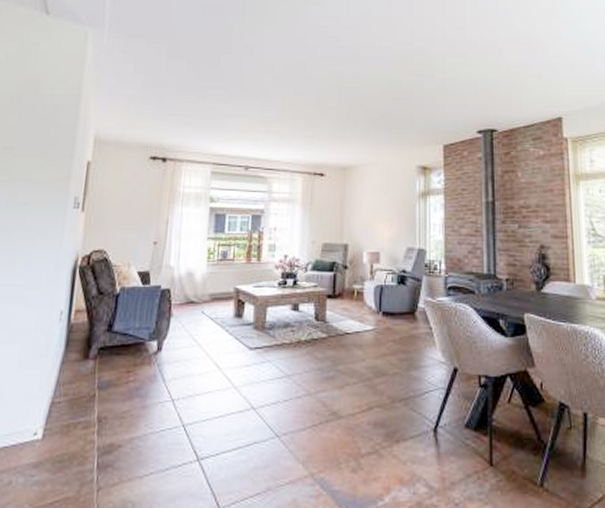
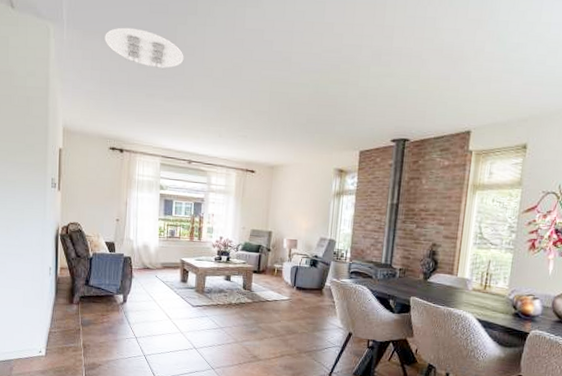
ceiling light: none [151,29,241,70] -> present [105,27,184,70]

